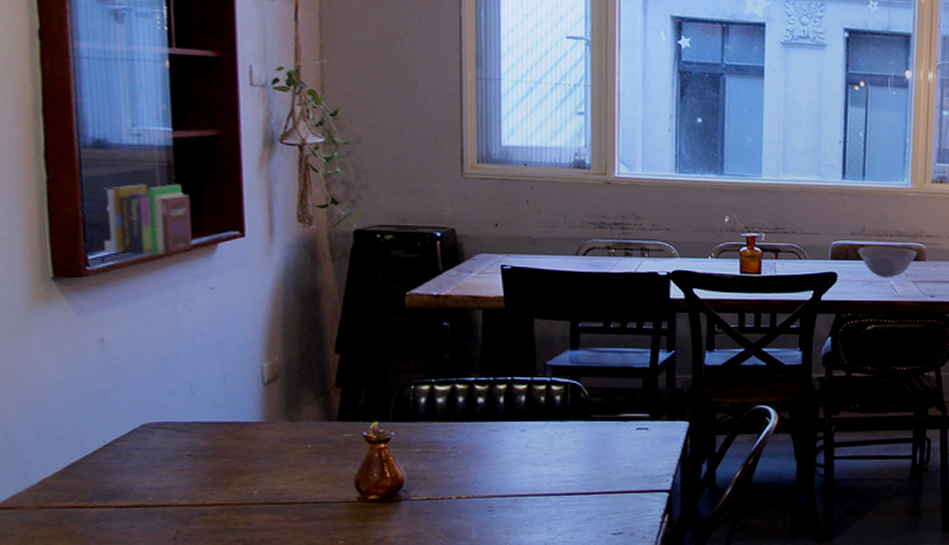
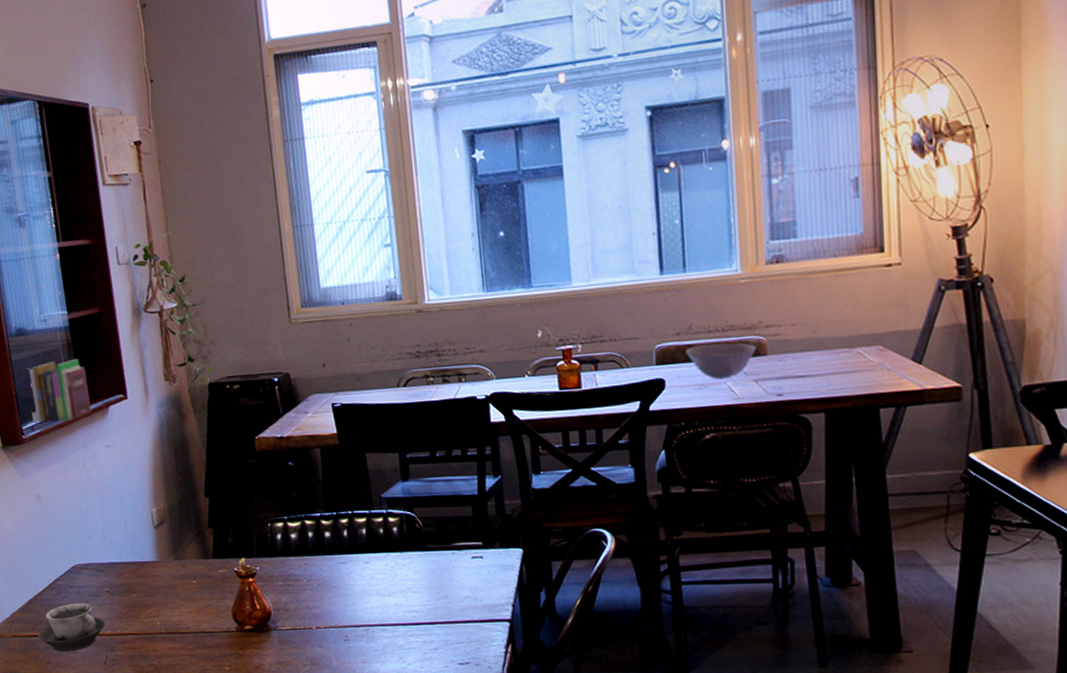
cup: none [77,468,182,526] -> present [37,603,106,652]

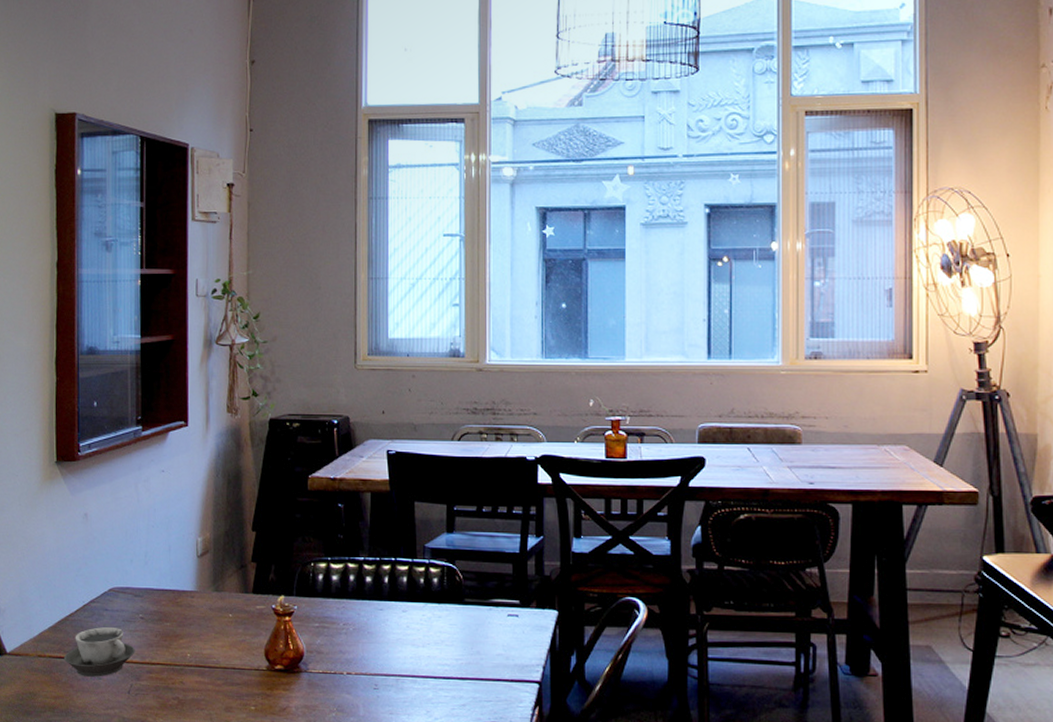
books: present [27,358,92,423] -> none [91,382,151,442]
bowl: present [686,343,756,379] -> none [727,429,792,462]

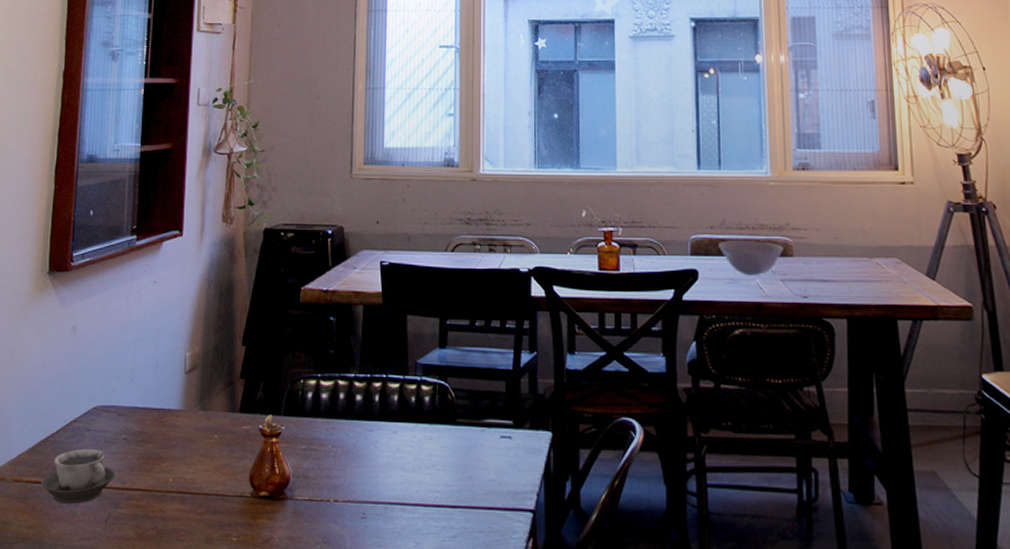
bowl: none [727,429,792,462] -> present [719,240,783,275]

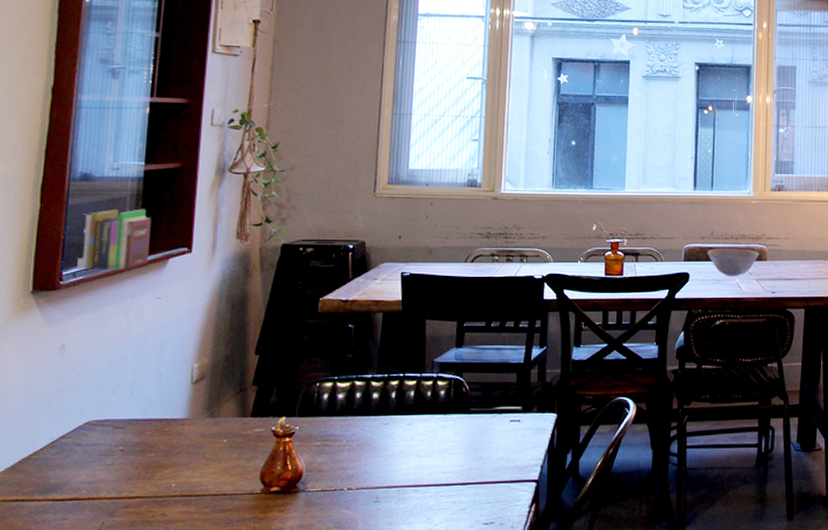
cup: present [40,449,116,504] -> none [21,463,111,519]
books: none [85,190,147,252] -> present [77,208,151,269]

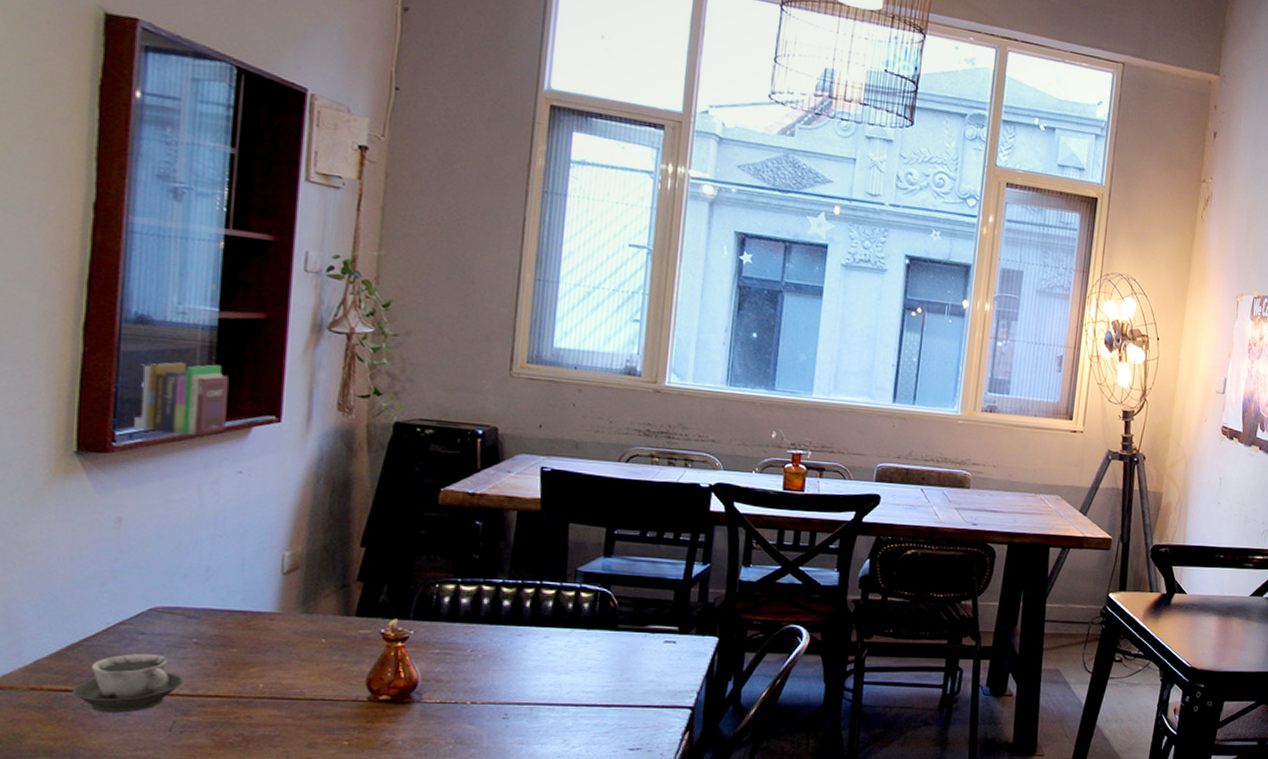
cup: none [21,463,111,519] -> present [71,654,184,713]
bowl: present [707,248,759,276] -> none [903,470,962,503]

